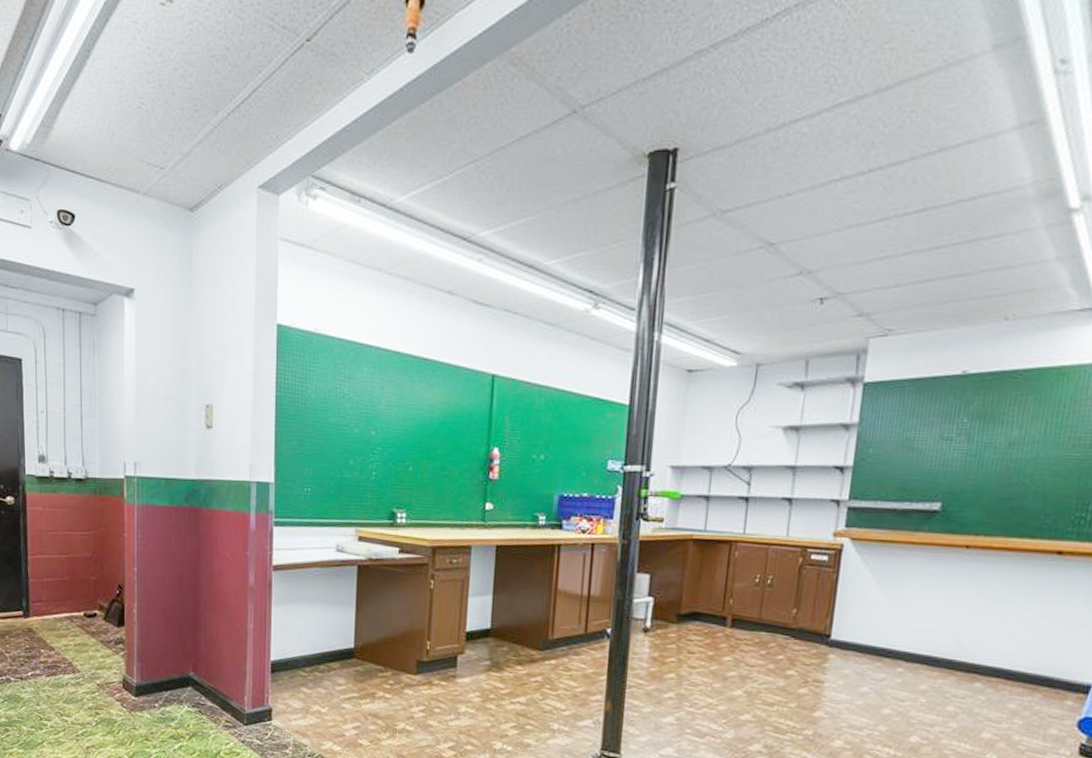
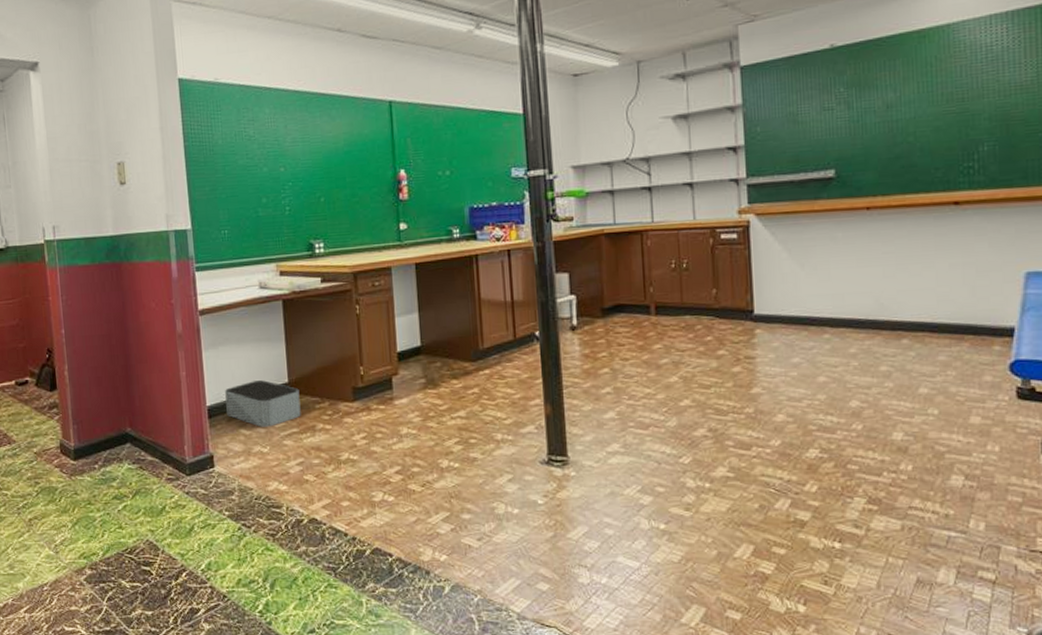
storage bin: none [290,642,364,689] -> present [225,380,301,427]

